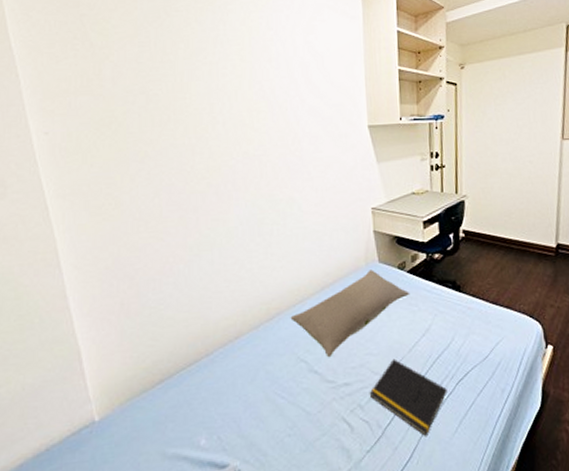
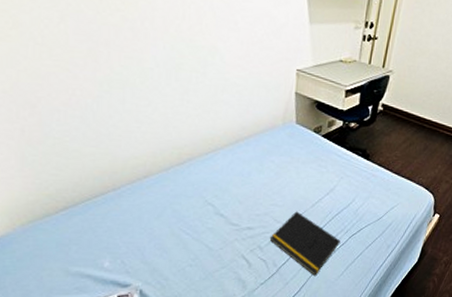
pillow: present [290,270,410,358] -> none [201,129,322,204]

